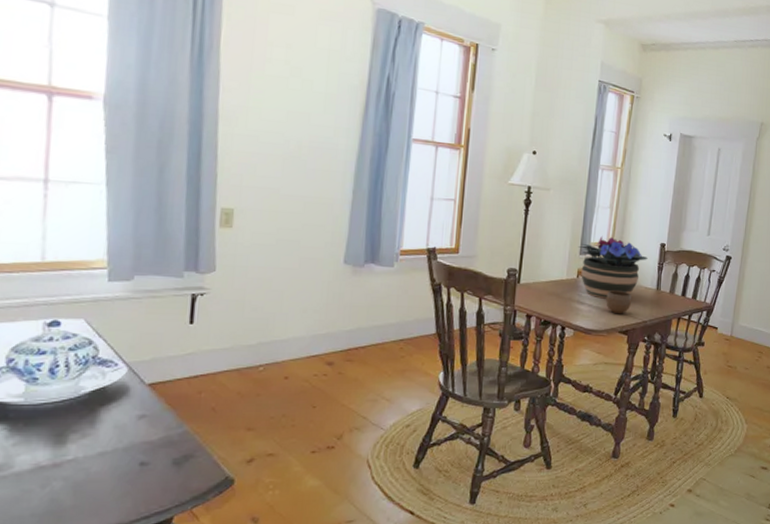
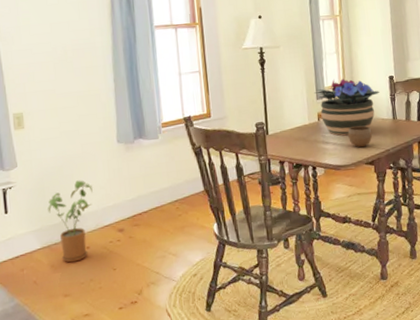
house plant: none [245,299,304,392] -> present [48,180,93,263]

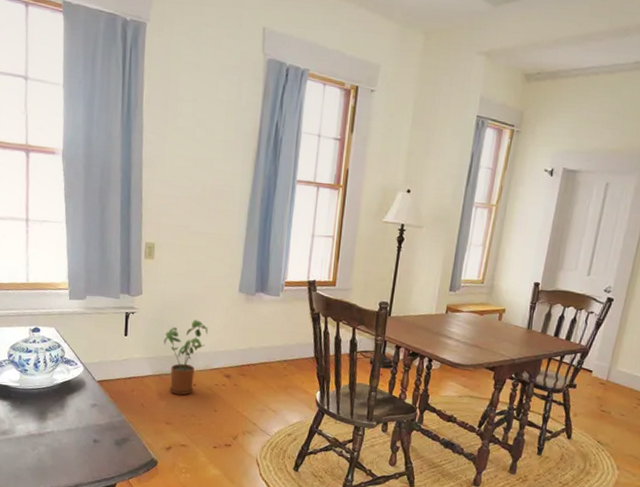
potted flower: present [314,79,379,136] -> none [448,273,520,335]
cup: present [348,125,373,148] -> none [473,327,501,351]

